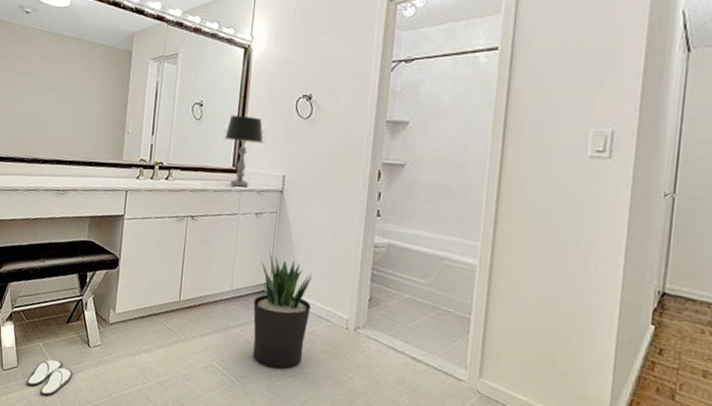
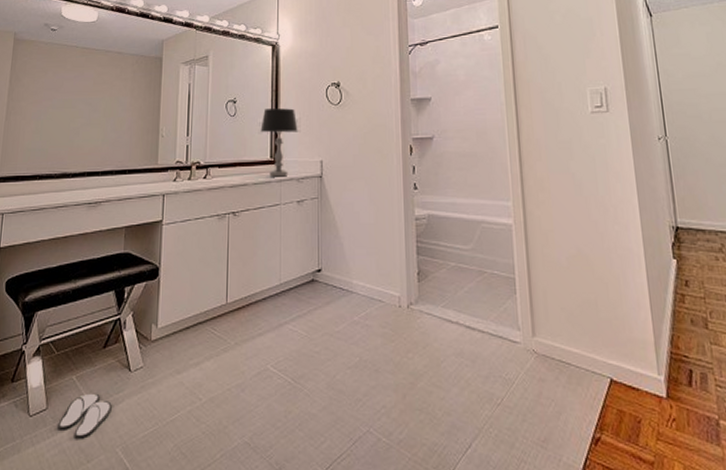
planter: present [253,252,313,369] -> none [304,238,362,361]

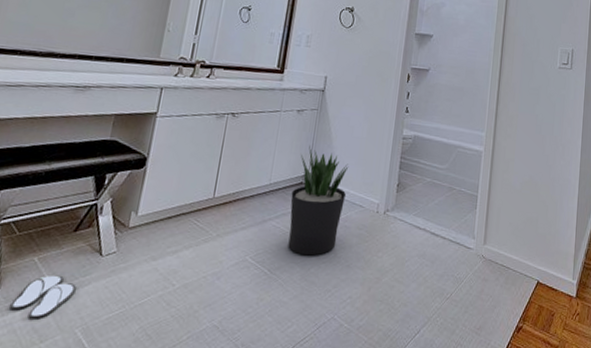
table lamp: present [260,108,298,177] -> none [271,21,309,87]
planter: none [304,238,362,361] -> present [288,145,349,256]

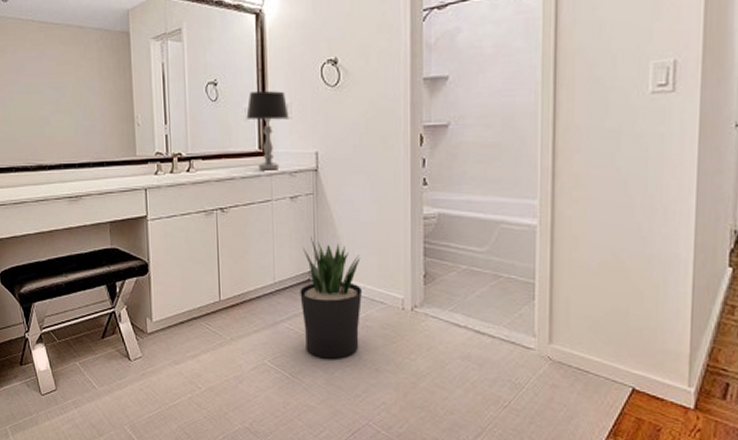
slippers: present [9,275,76,319] -> none [68,378,116,417]
table lamp: none [271,21,309,87] -> present [246,91,289,171]

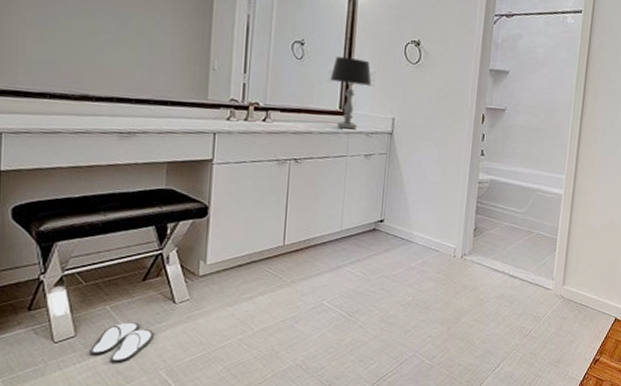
slippers: none [68,378,116,417] -> present [90,322,154,363]
planter: present [300,237,362,359] -> none [364,191,423,299]

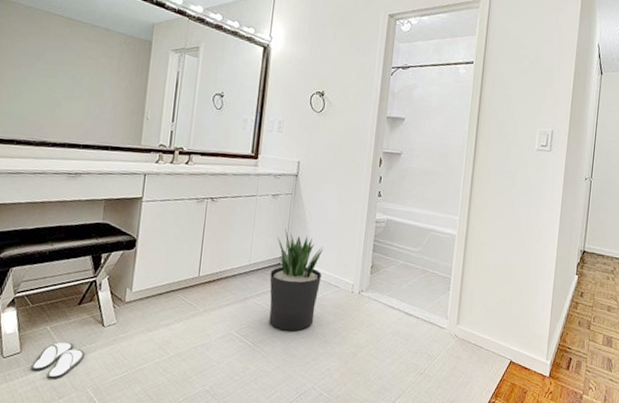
table lamp: present [330,57,372,130] -> none [244,107,281,172]
planter: none [364,191,423,299] -> present [269,229,324,332]

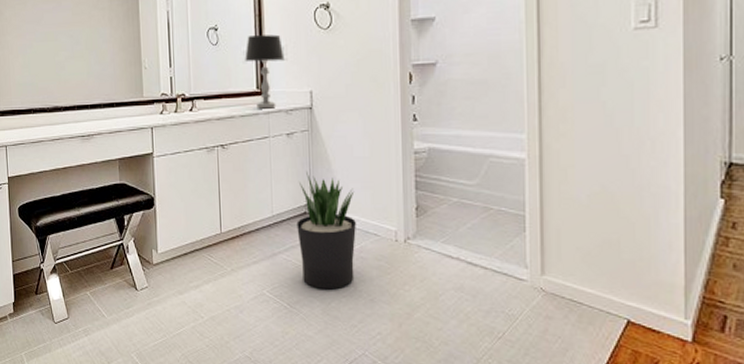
slippers: present [31,342,85,379] -> none [79,307,124,344]
table lamp: none [244,107,281,172] -> present [245,34,285,109]

